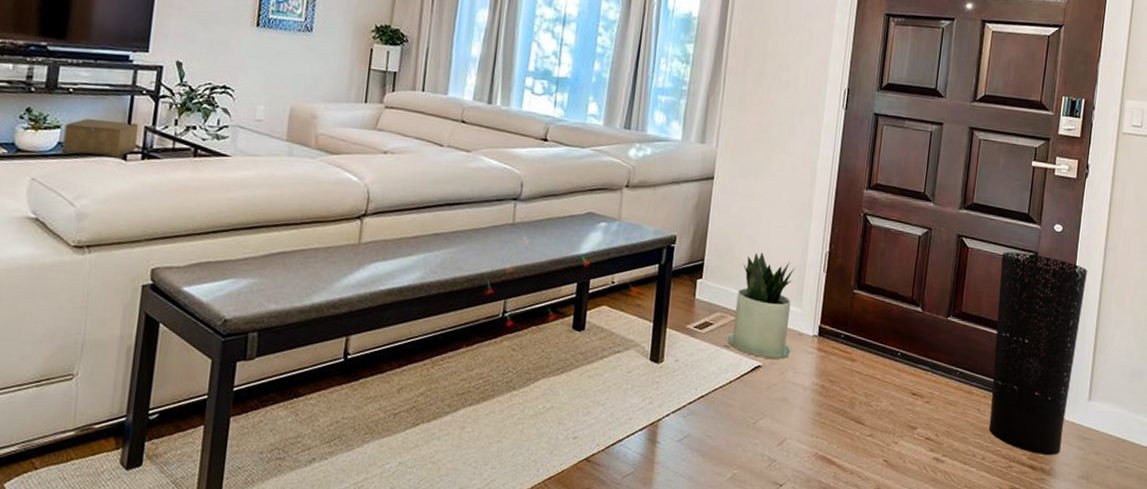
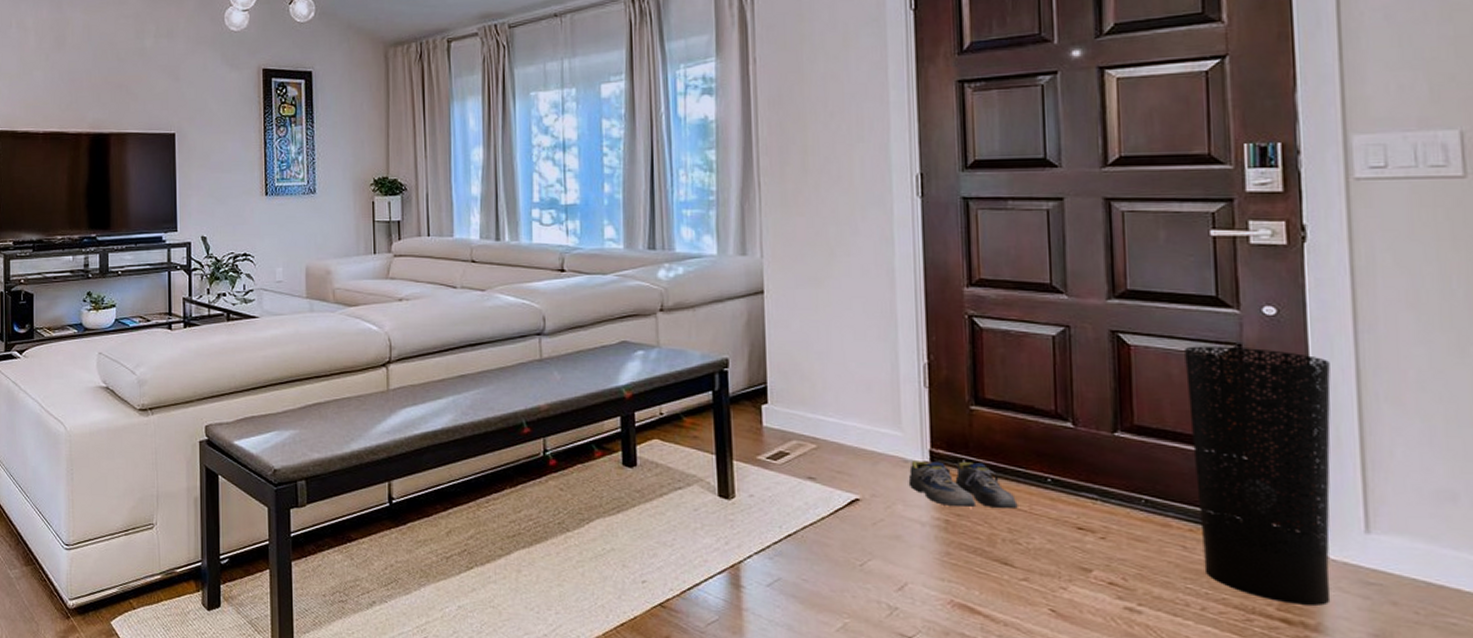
decorative box: present [62,119,138,158] -> none [119,297,179,328]
planter: present [725,252,795,359] -> none [808,370,898,491]
shoe: none [799,334,875,378] -> present [908,461,1018,510]

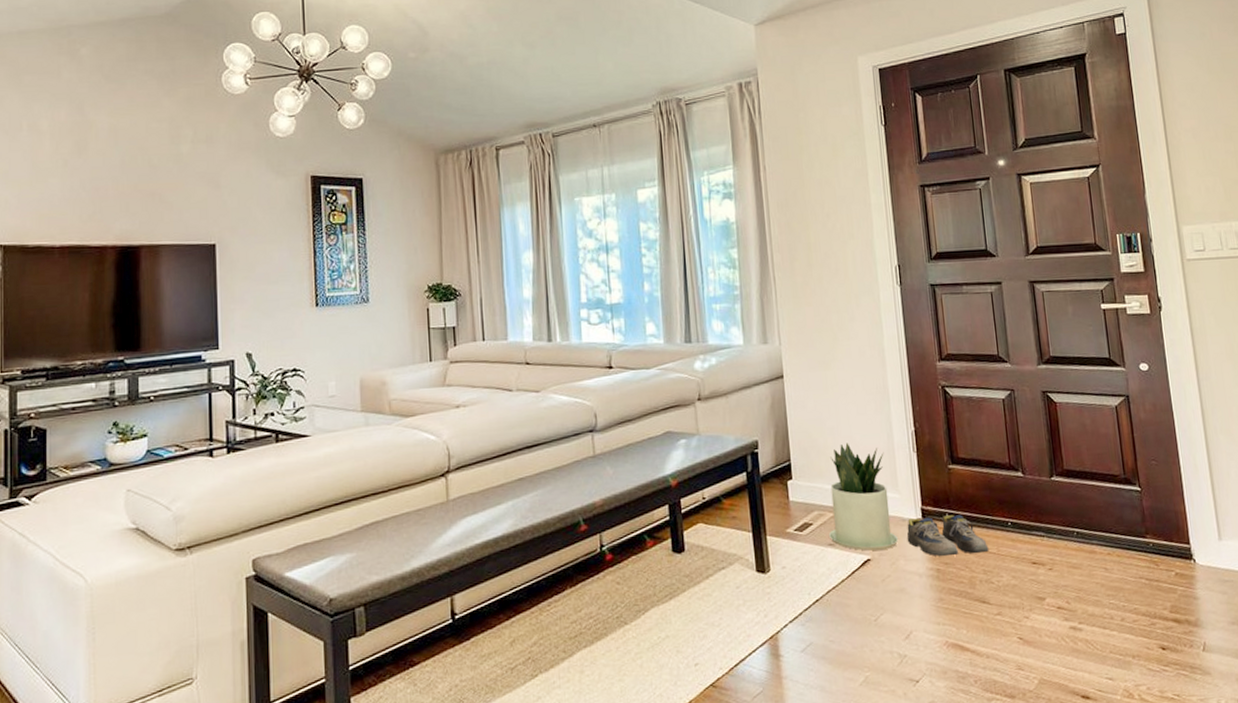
planter: none [808,370,898,491] -> present [828,443,899,551]
umbrella stand: present [1185,346,1331,605] -> none [1092,397,1203,606]

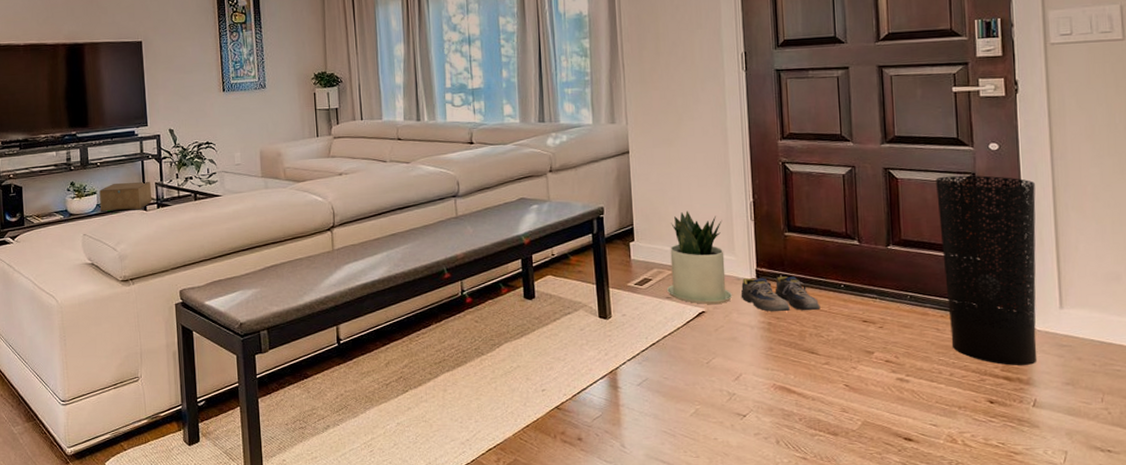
decorative box: none [151,420,221,460] -> present [99,182,153,212]
umbrella stand: none [1092,397,1203,606] -> present [936,175,1037,365]

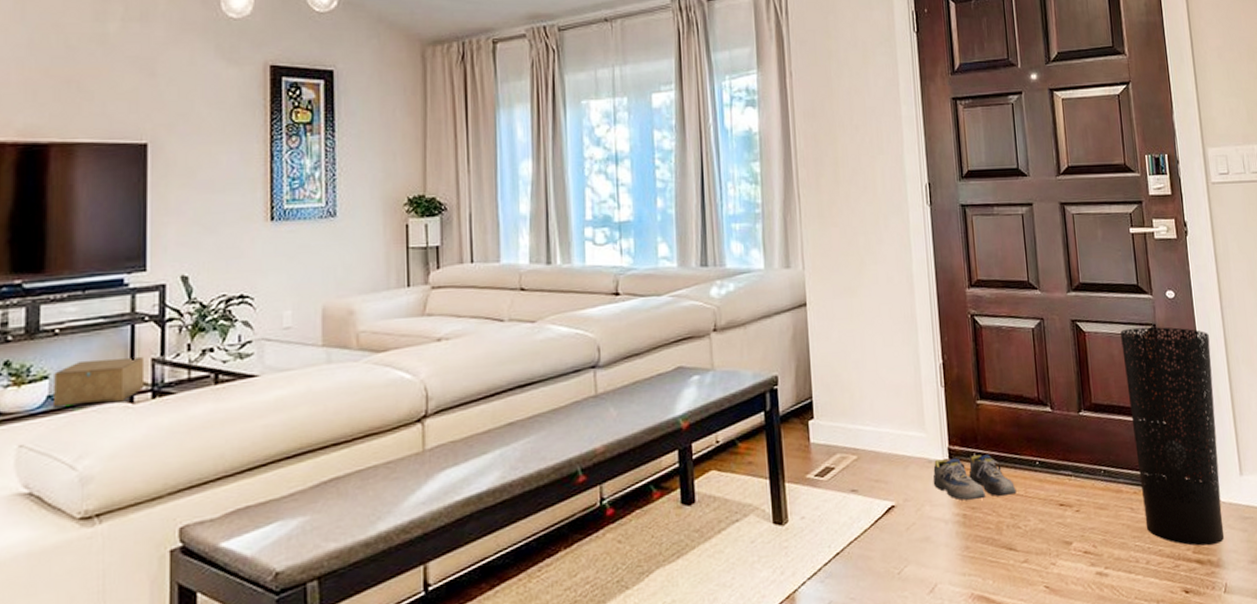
planter: present [666,211,733,304] -> none [851,377,925,497]

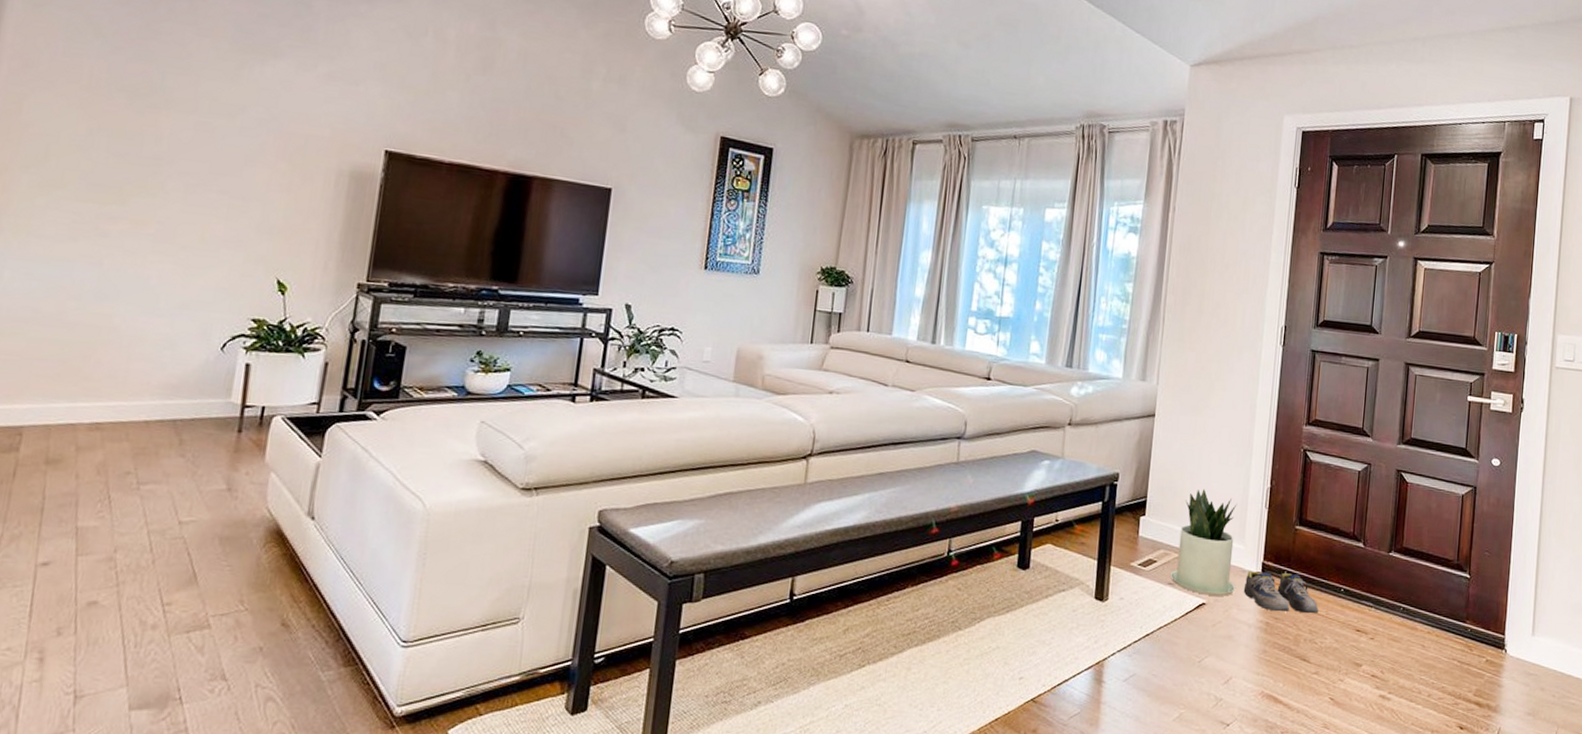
decorative box: present [54,358,145,408] -> none [512,361,587,400]
planter: none [851,377,925,497] -> present [1169,489,1237,596]
umbrella stand: present [1120,326,1224,546] -> none [1433,486,1526,691]

